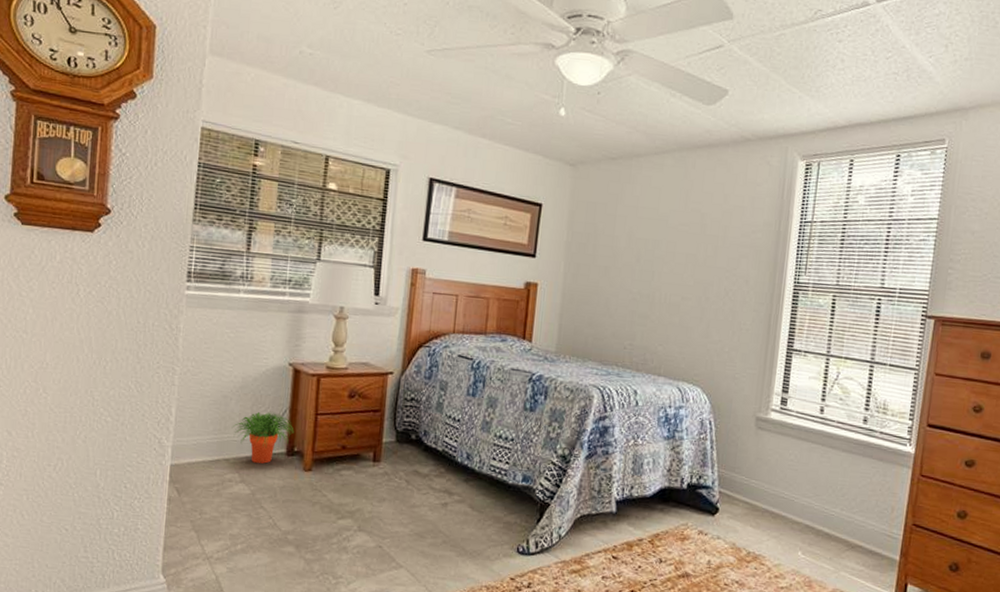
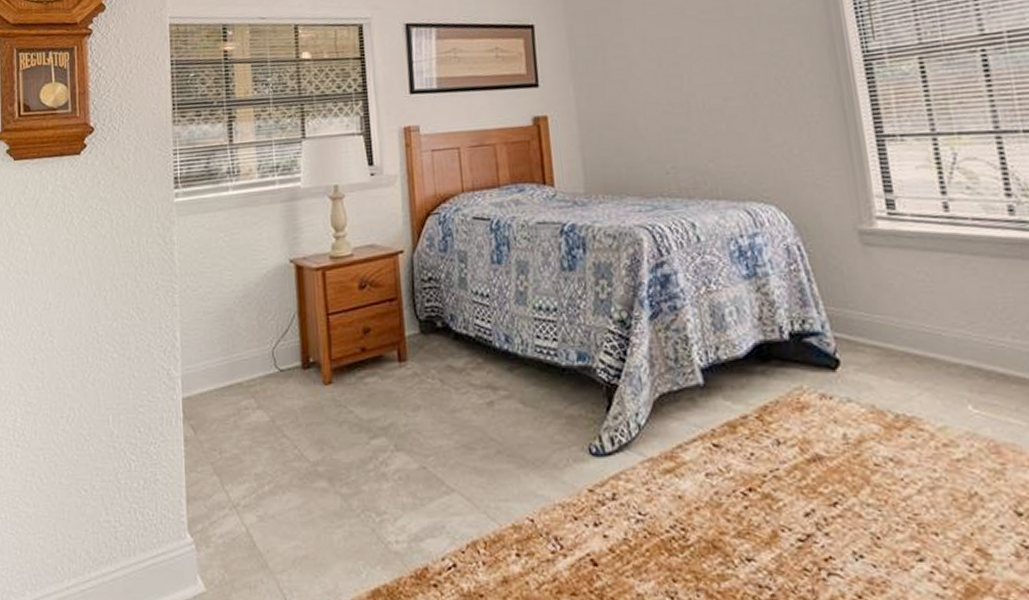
potted plant: present [231,411,294,464] -> none [240,319,307,383]

